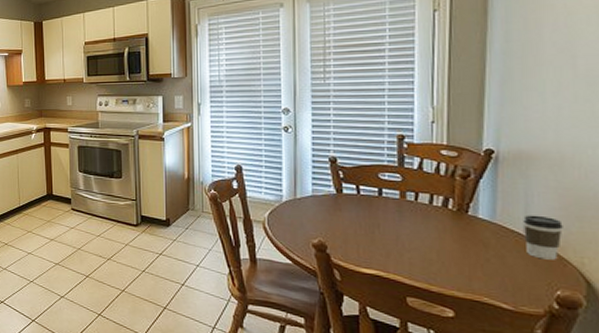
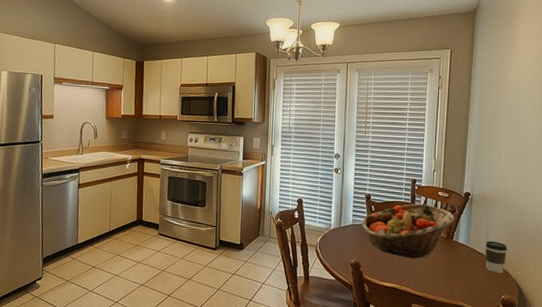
fruit basket: none [325,166,469,239] -> present [361,203,455,259]

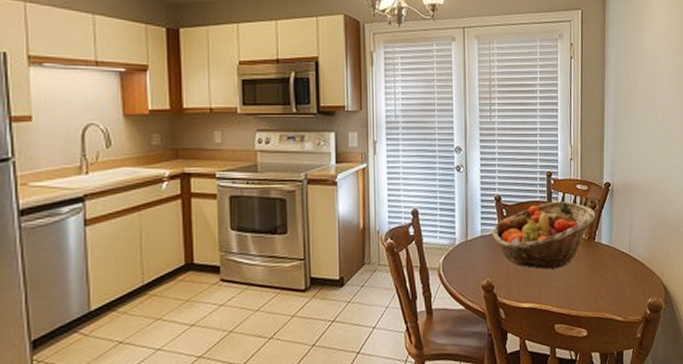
coffee cup: present [485,241,507,273] -> none [629,237,651,274]

